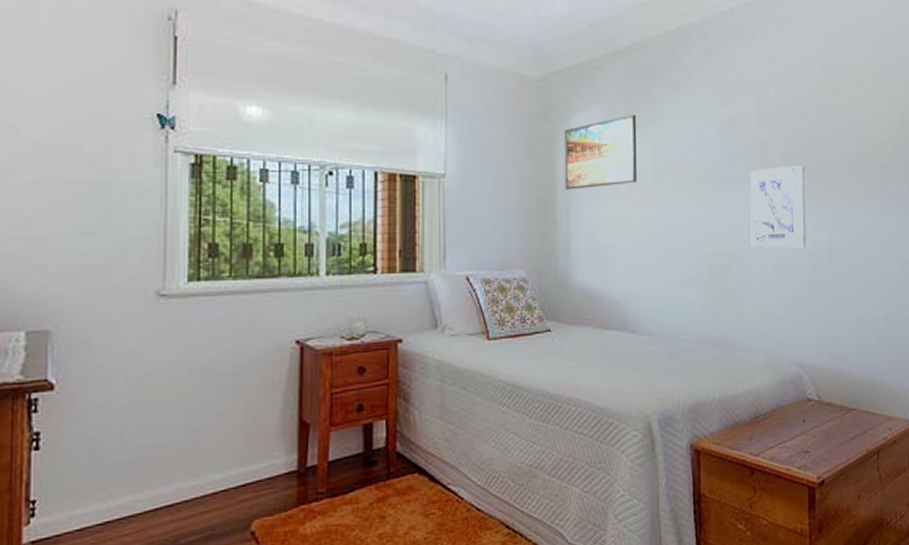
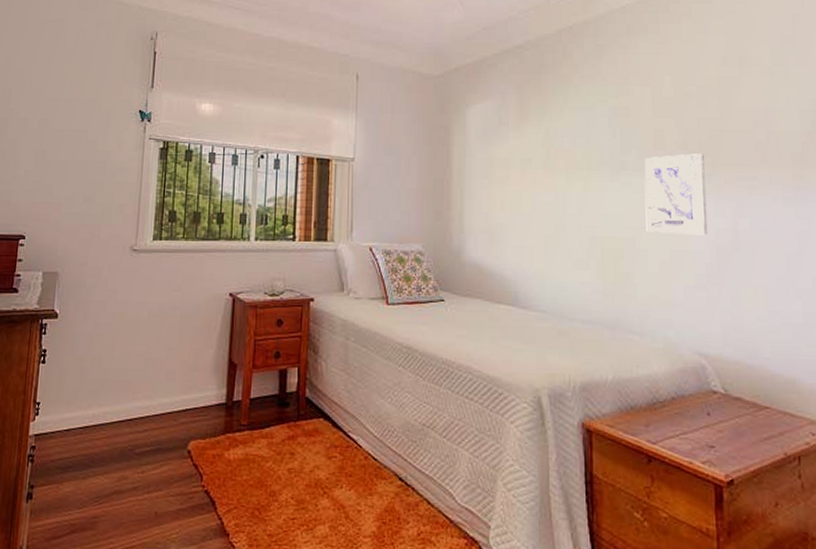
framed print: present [564,114,637,190] -> none [459,105,528,173]

